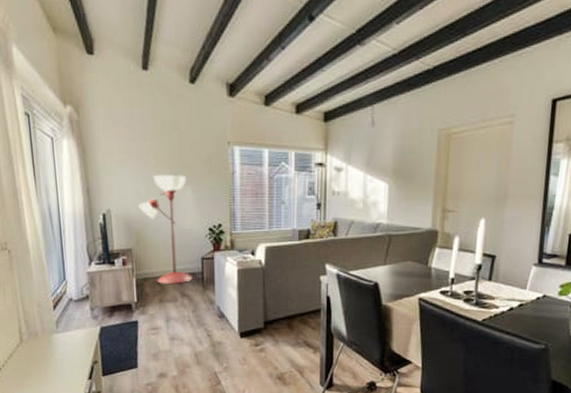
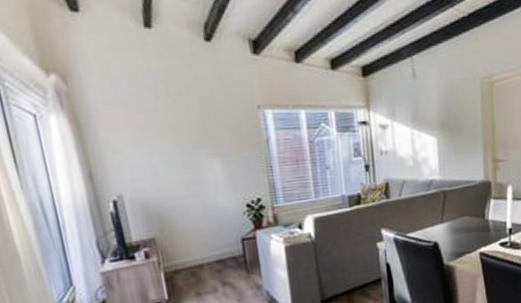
floor lamp: present [138,175,193,284] -> none [157,147,233,275]

